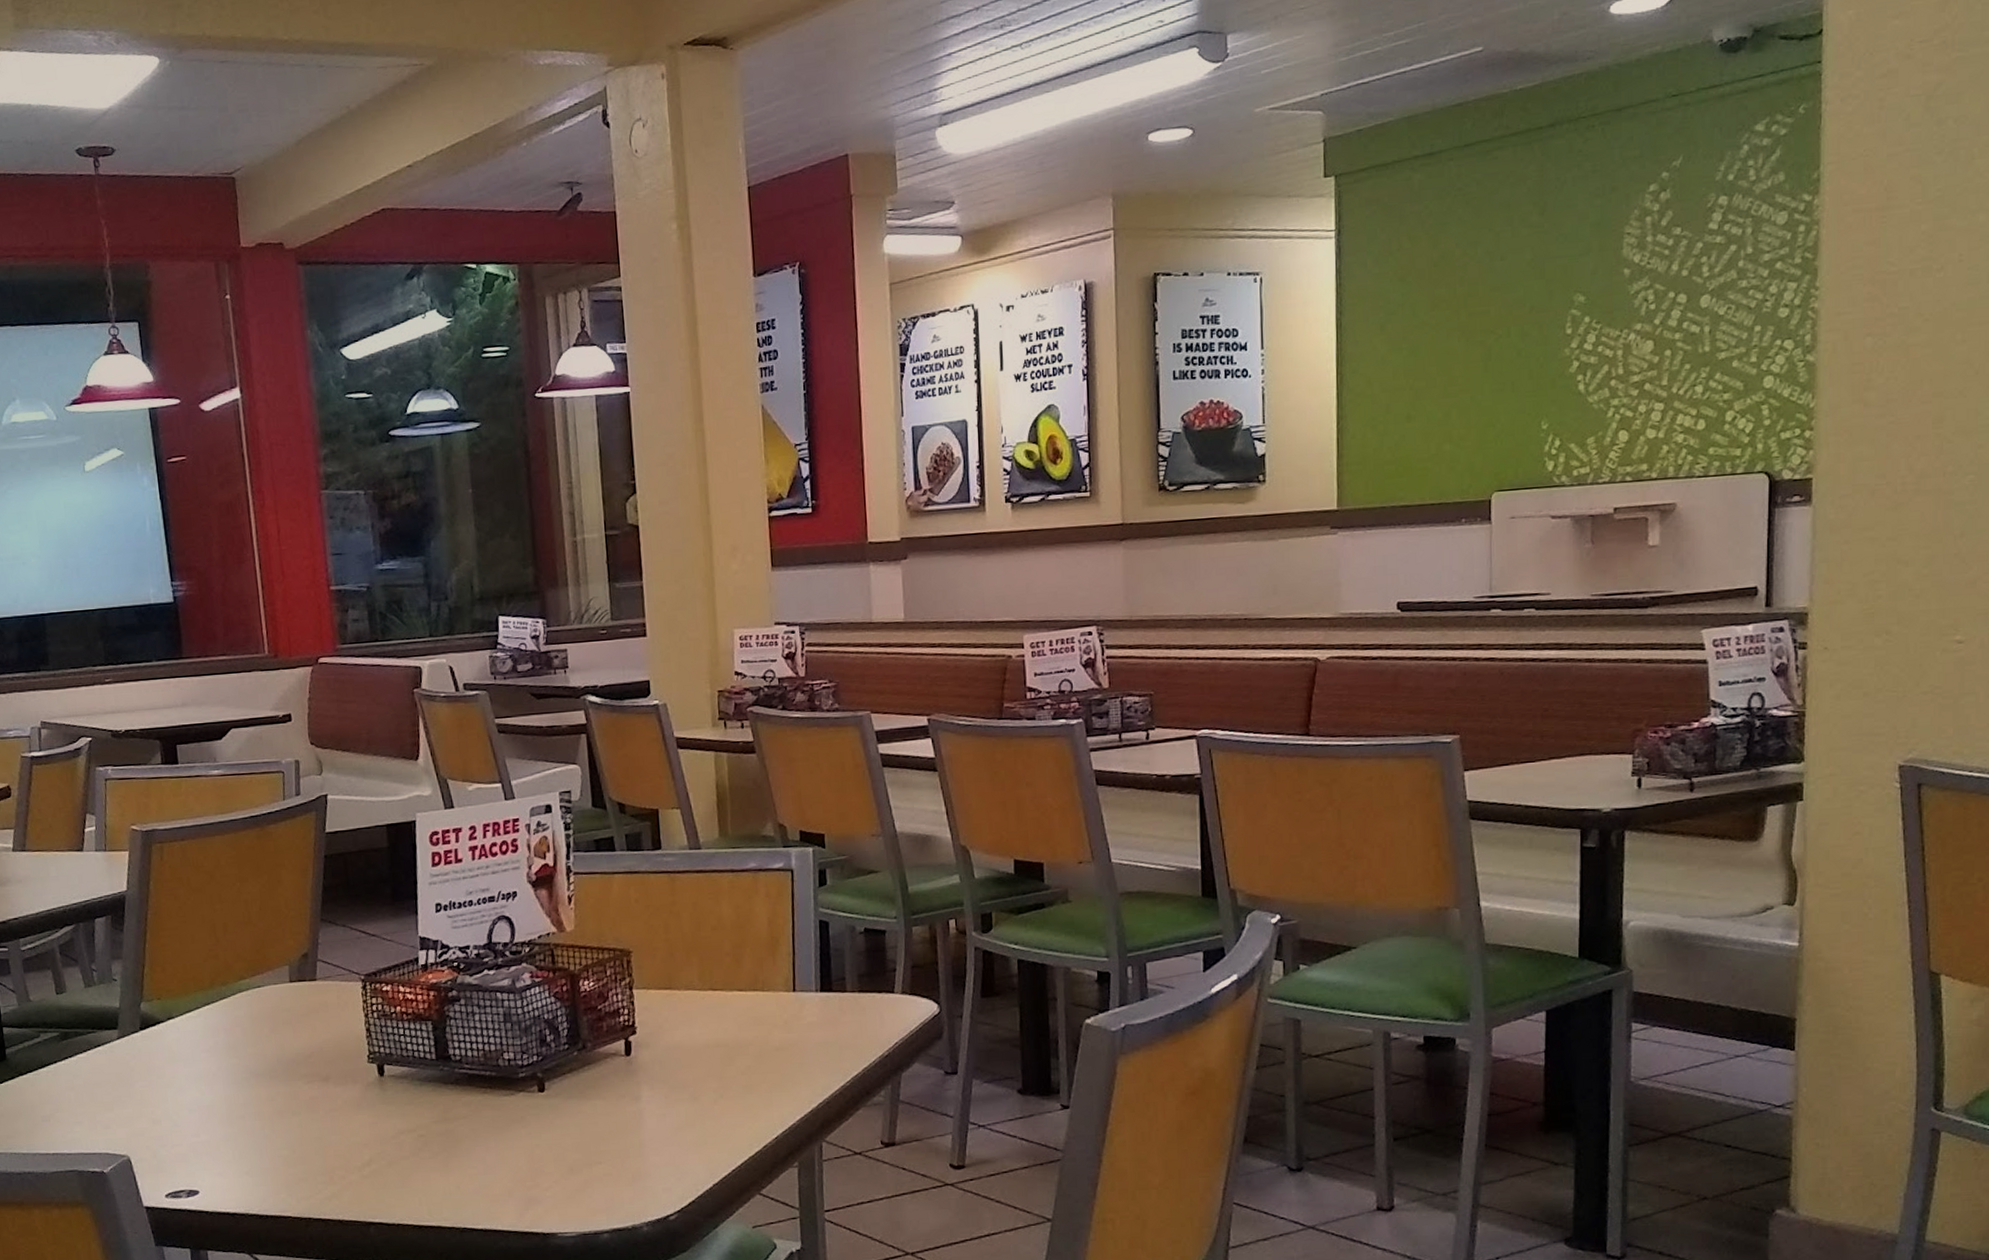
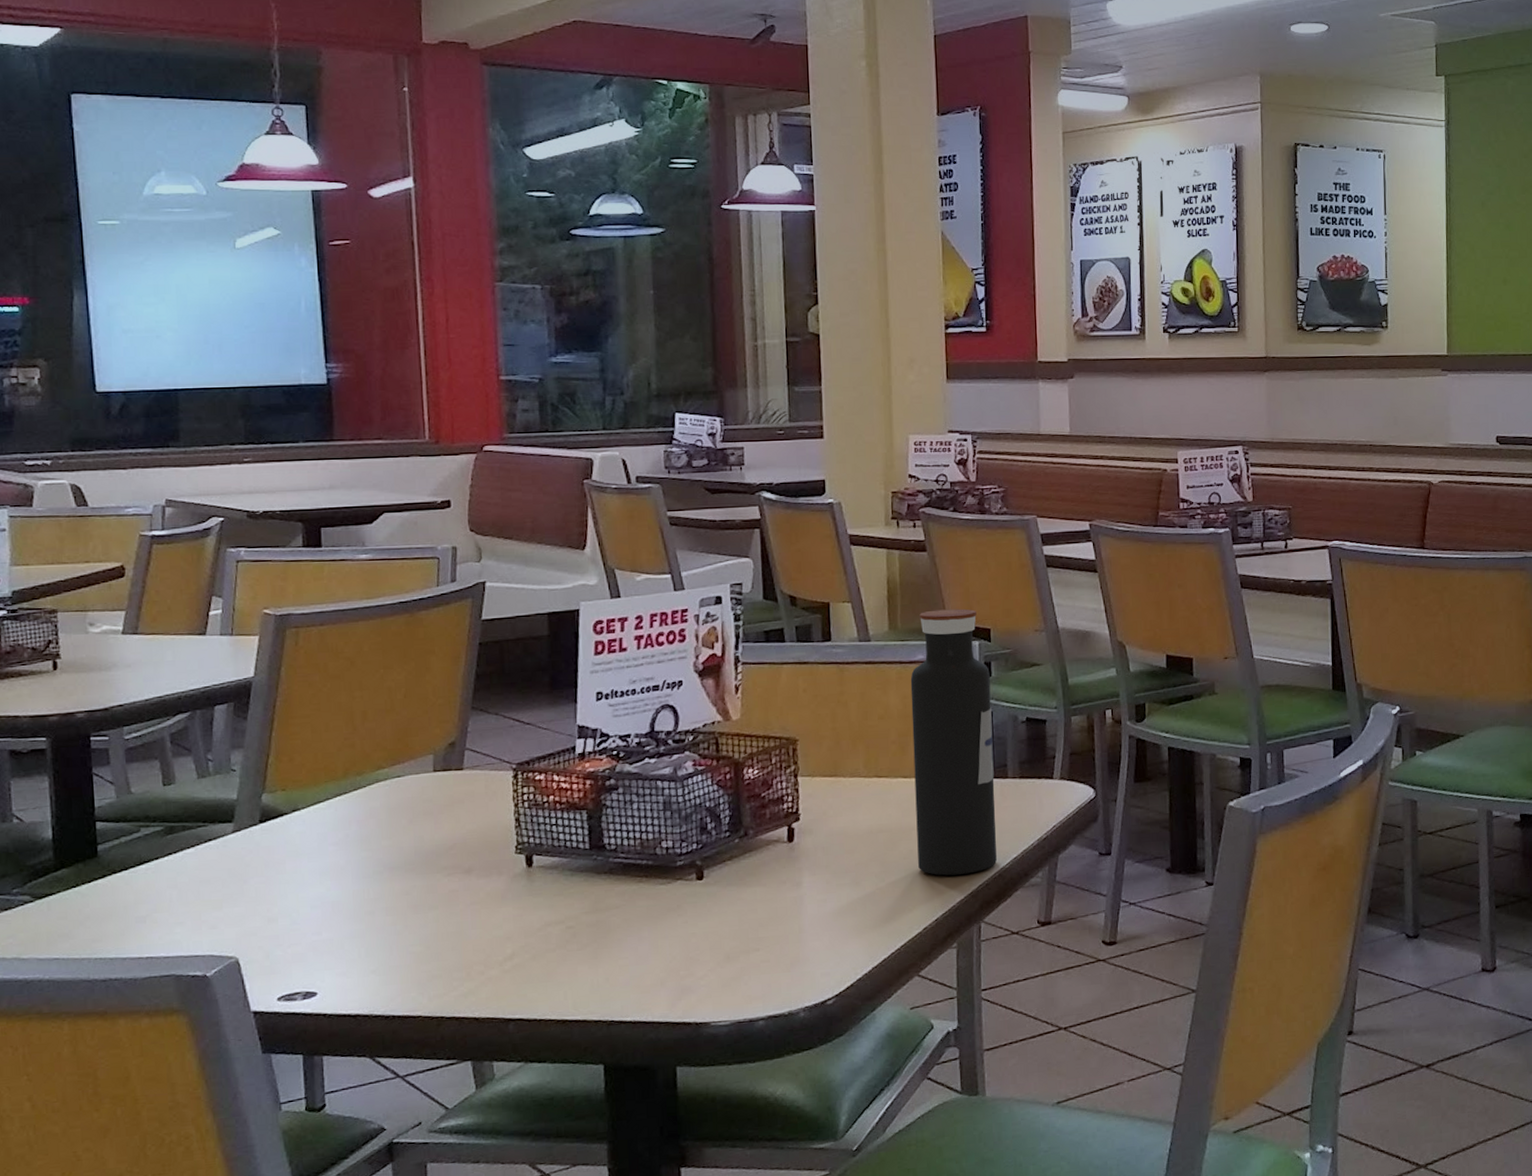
water bottle: none [743,813,837,1093] -> present [910,608,997,876]

